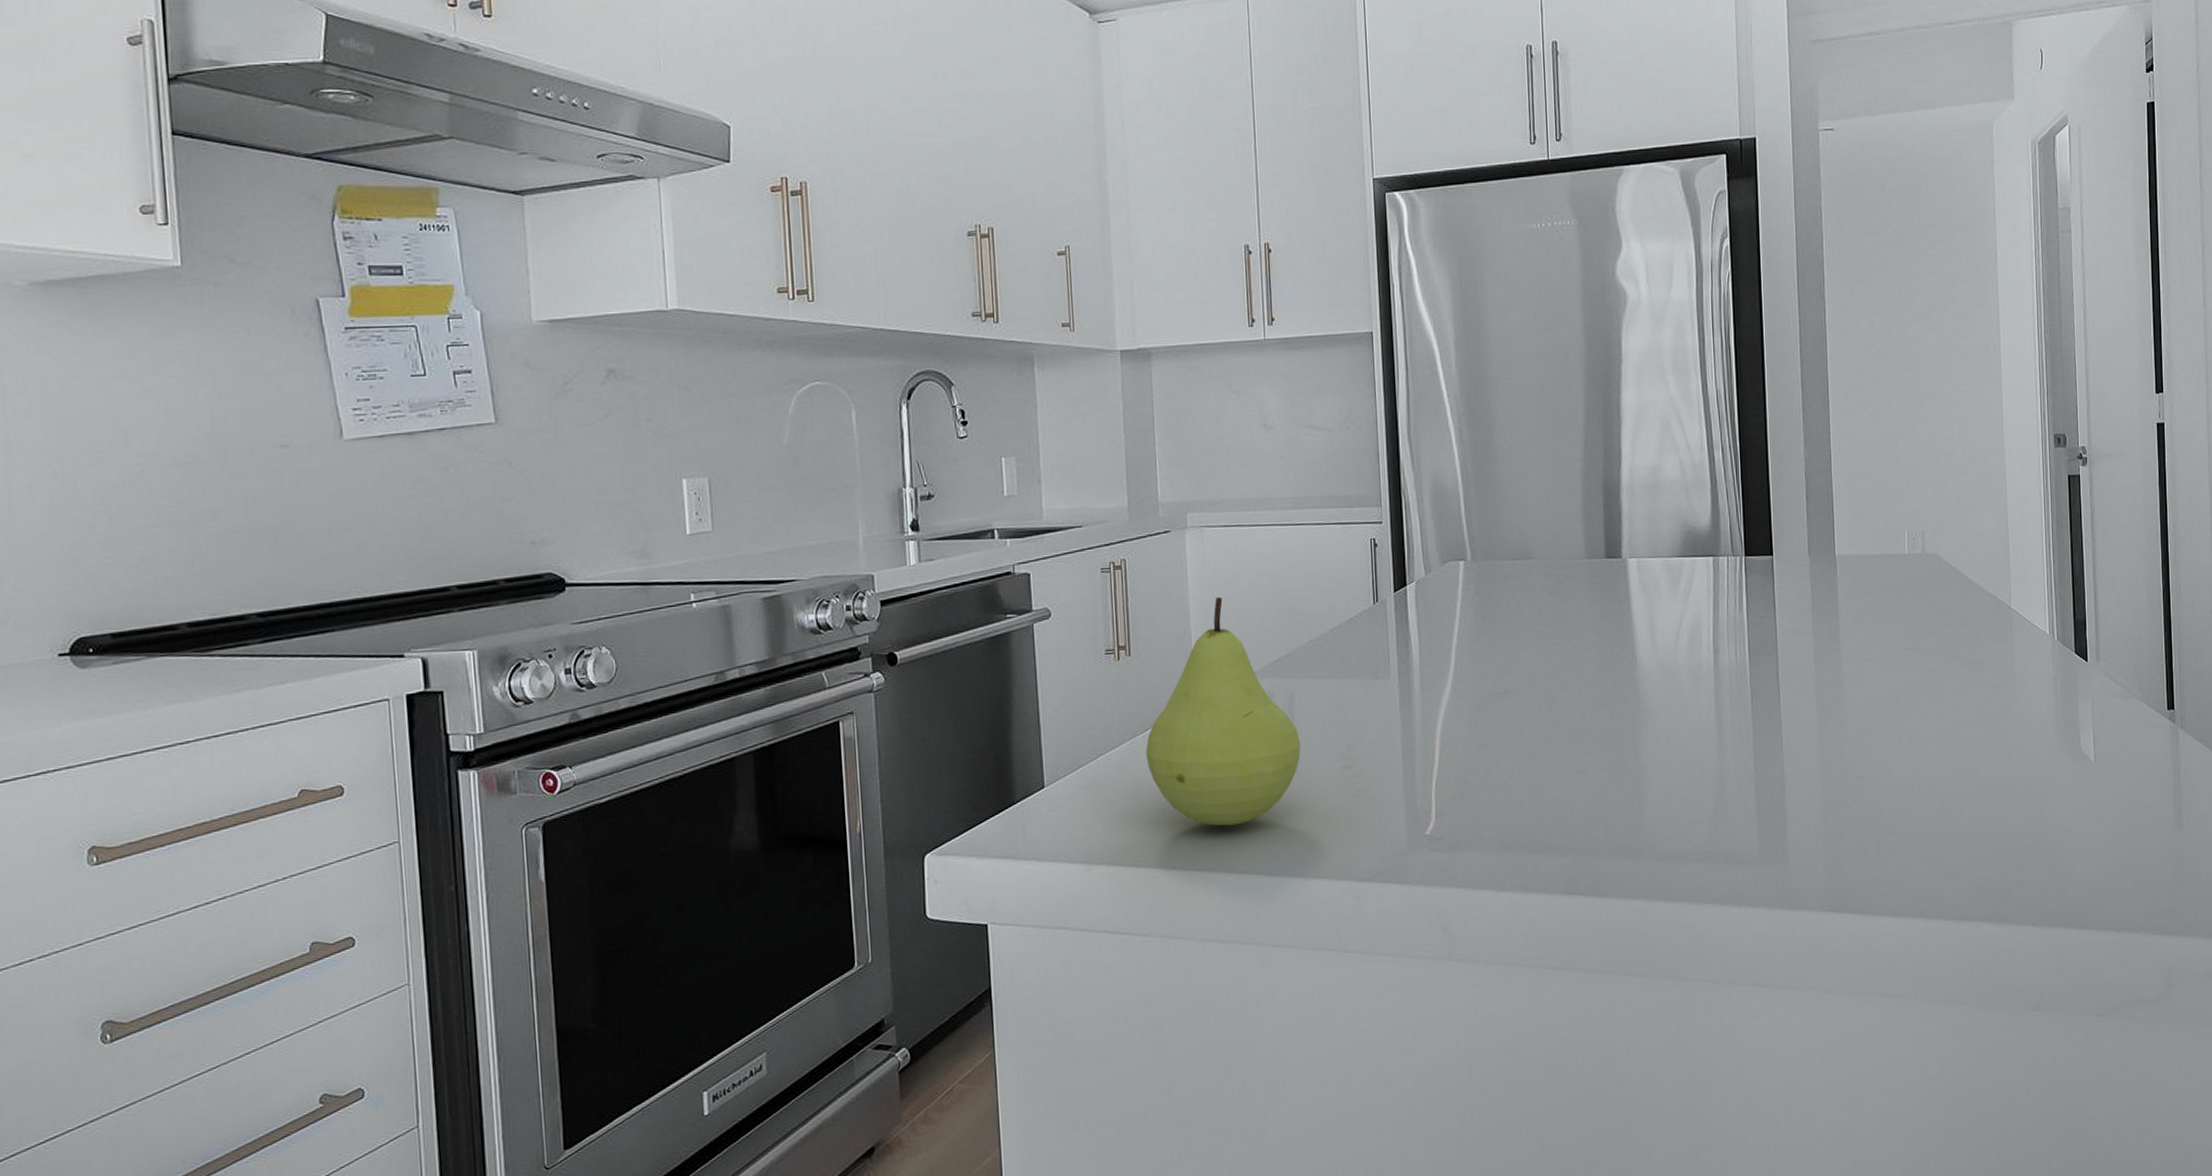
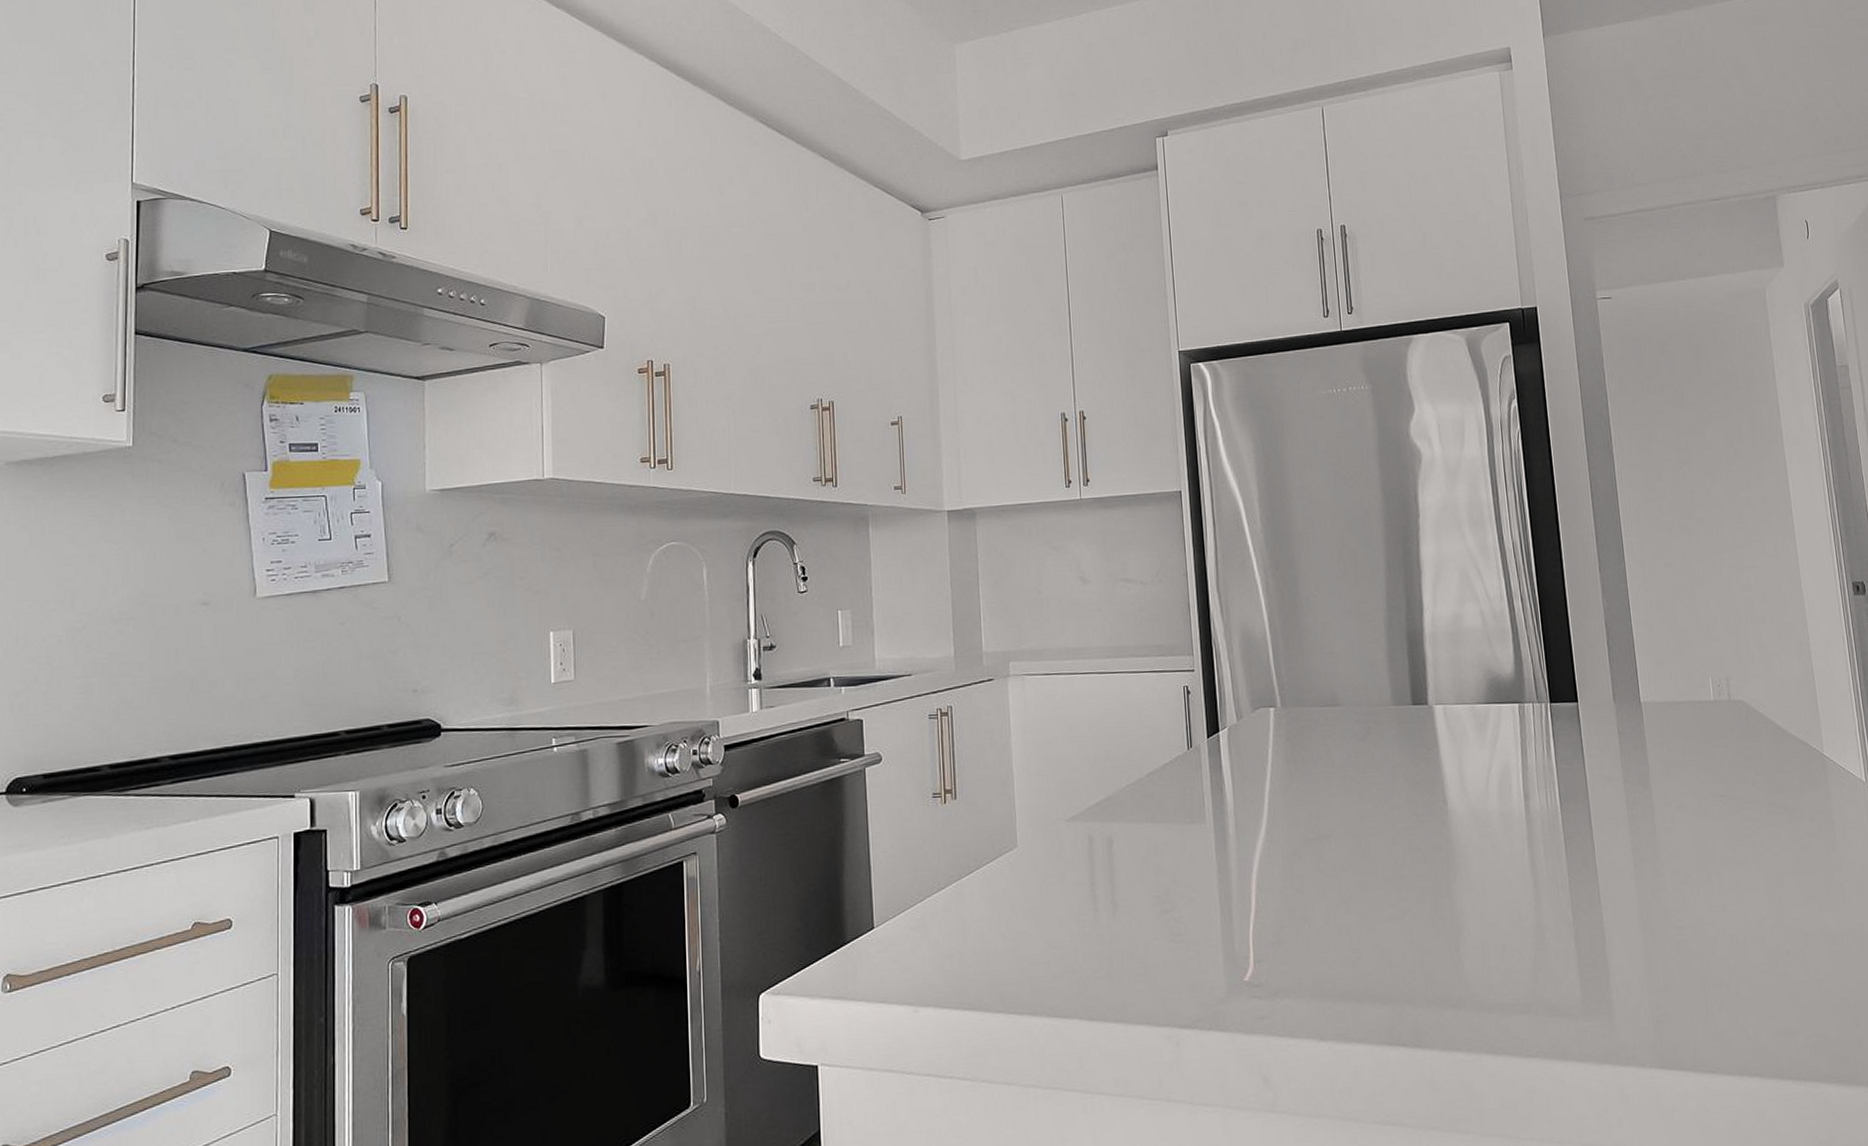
fruit: present [1145,596,1301,826] -> none [970,742,1120,970]

